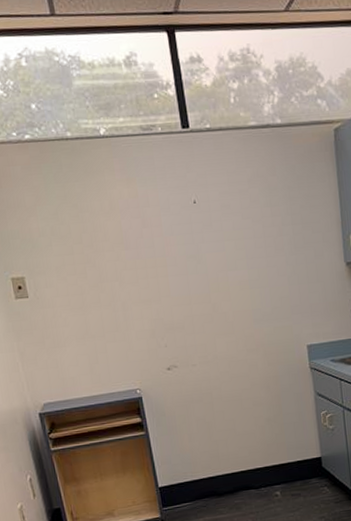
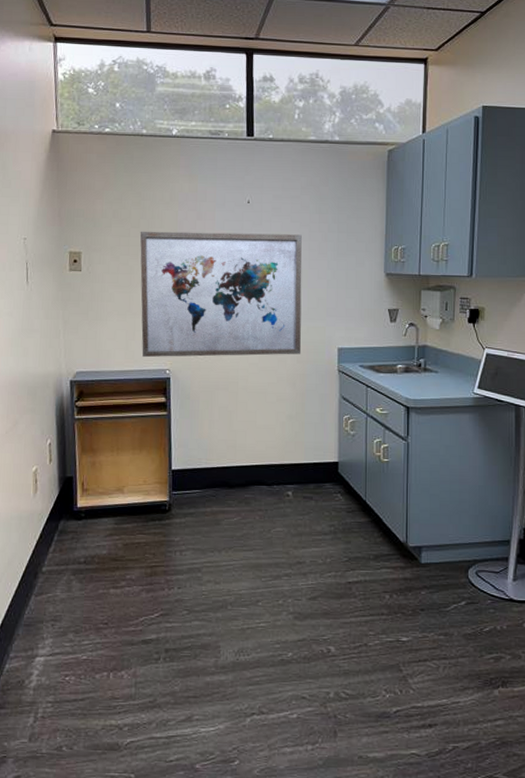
wall art: none [84,231,271,380] -> present [140,231,302,358]

